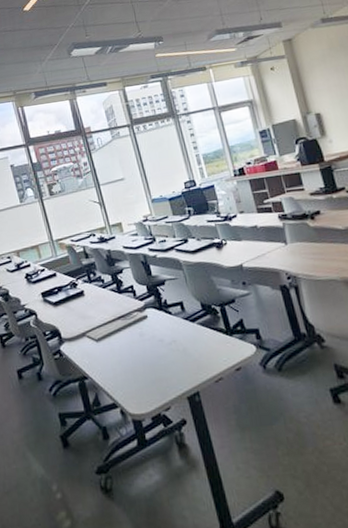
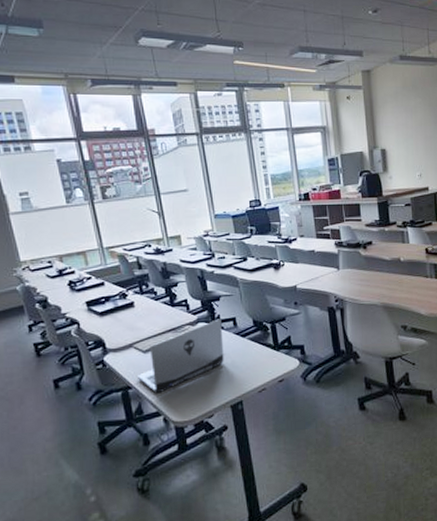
laptop computer: none [91,303,176,384] -> present [136,319,224,394]

